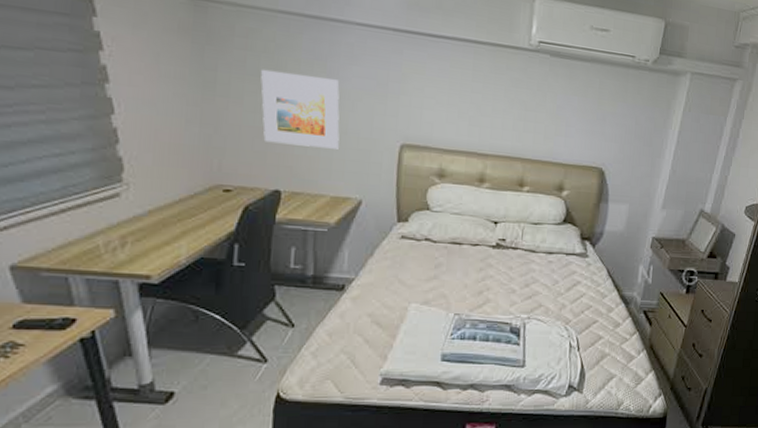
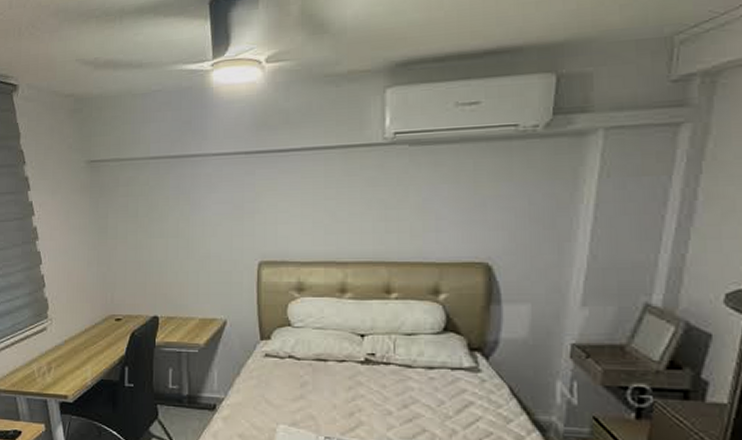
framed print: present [261,69,340,149] -> none [139,209,204,274]

